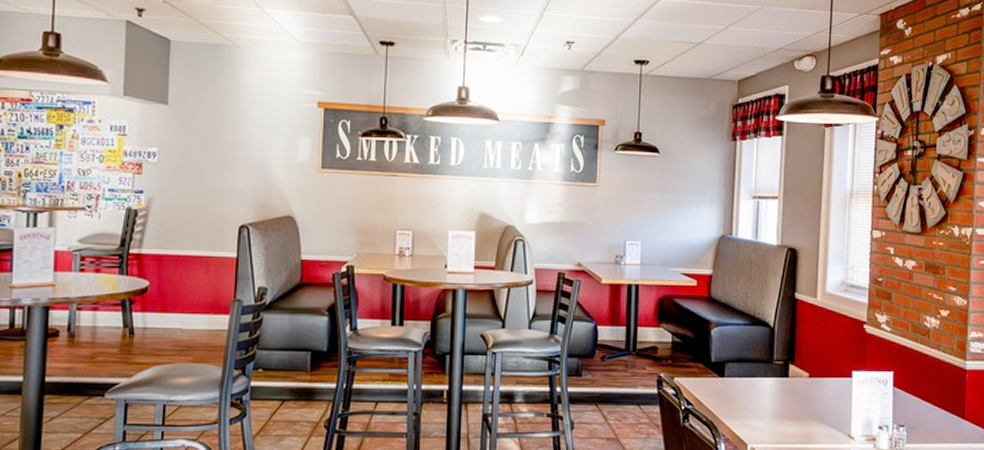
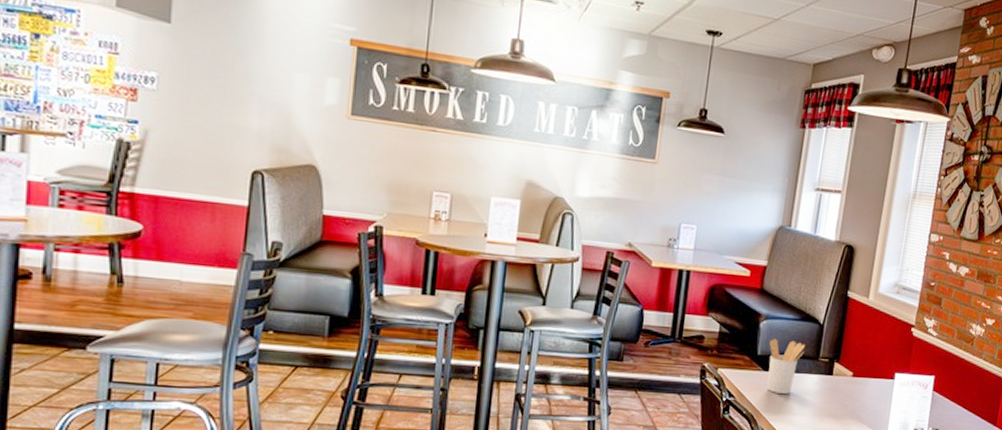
utensil holder: none [722,344,758,400] -> present [767,338,805,395]

